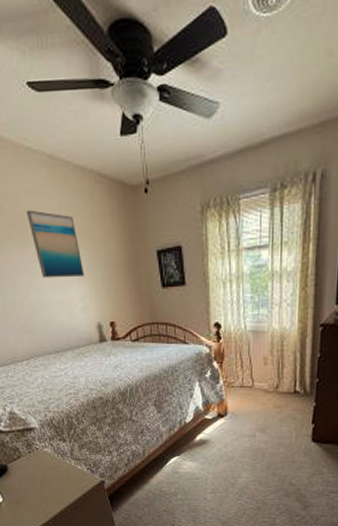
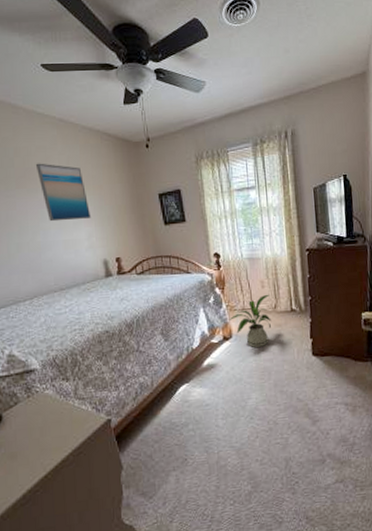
house plant: none [224,372,272,428] -> present [227,294,272,348]

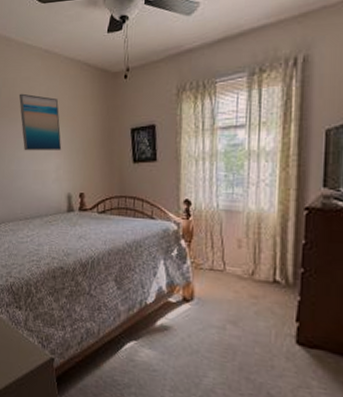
house plant: present [227,294,272,348] -> none [191,256,247,319]

